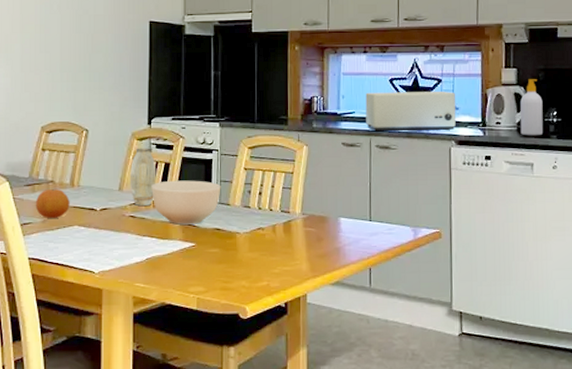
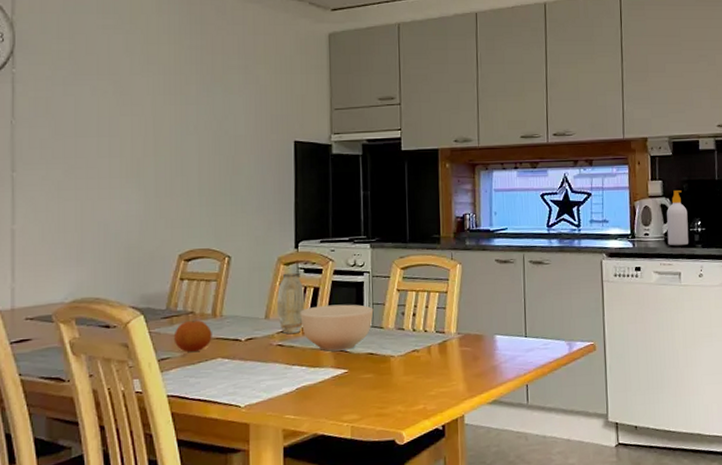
toaster: present [365,92,456,132] -> none [517,205,606,247]

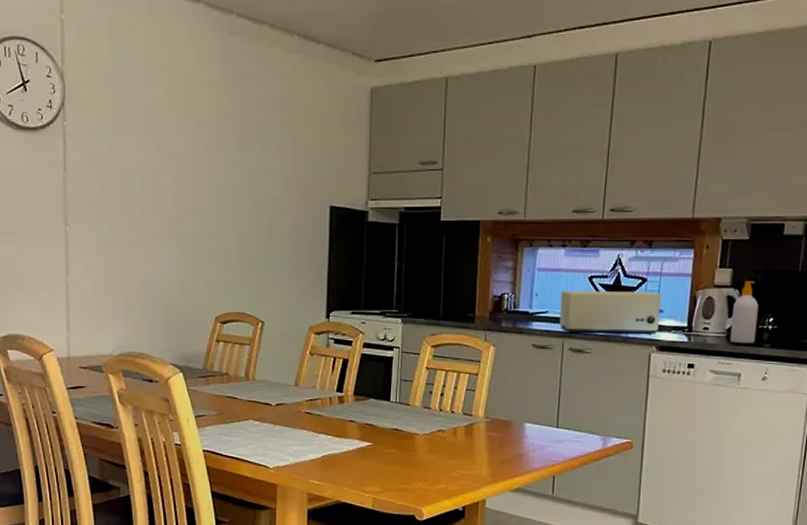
fruit: present [173,319,212,352] -> none [209,381,245,411]
vase: present [277,272,305,334] -> none [307,342,334,402]
bowl: present [300,304,374,351] -> none [328,377,401,424]
toaster: none [517,205,606,247] -> present [559,290,661,334]

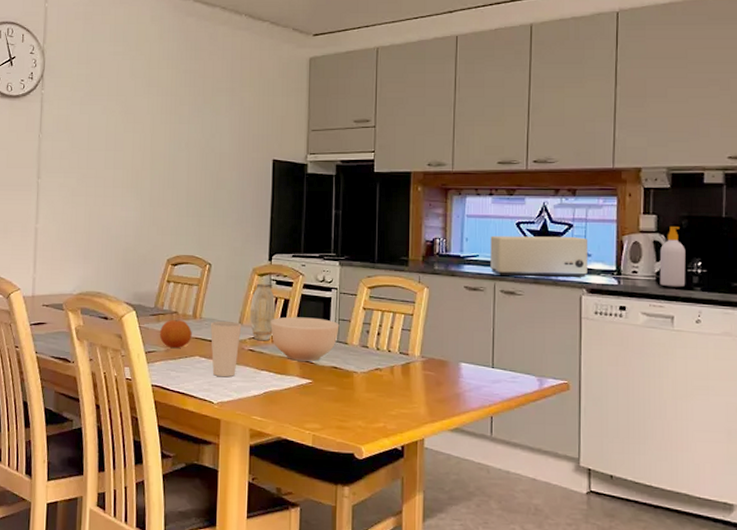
fruit: none [209,381,245,411] -> present [159,319,192,348]
cup: none [265,382,298,441] -> present [211,320,242,378]
vase: none [307,342,334,402] -> present [250,283,276,340]
bowl: none [328,377,401,424] -> present [270,317,340,361]

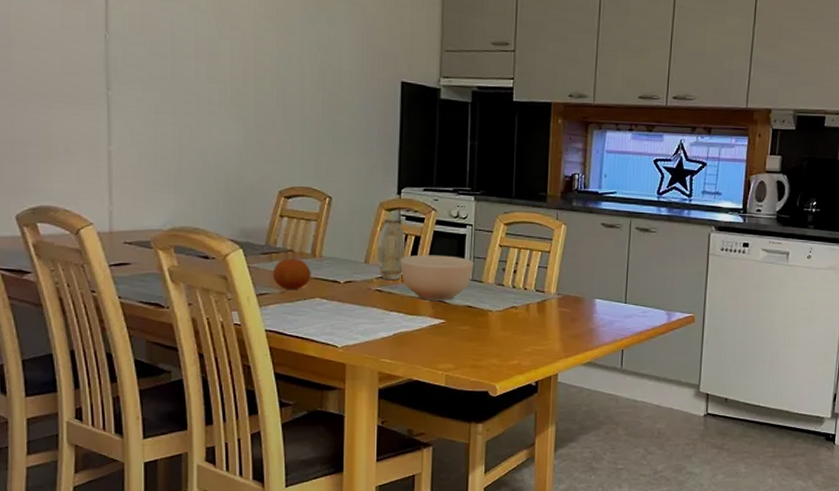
cup: present [211,320,242,378] -> none [333,259,368,320]
toaster: present [490,235,587,277] -> none [627,172,719,215]
soap bottle: present [659,227,686,287] -> none [779,168,804,225]

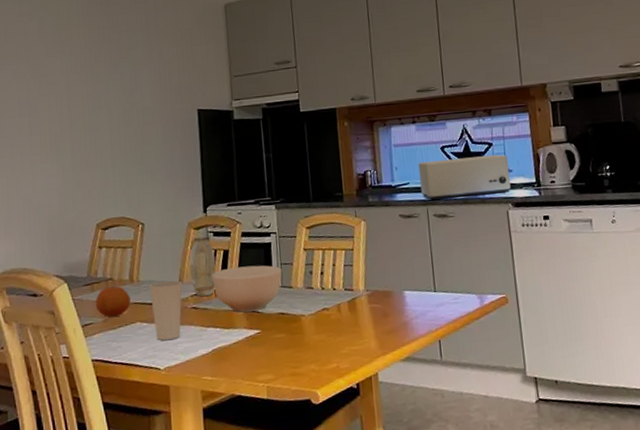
cup: none [333,259,368,320] -> present [150,280,183,341]
toaster: none [627,172,719,215] -> present [418,154,511,201]

